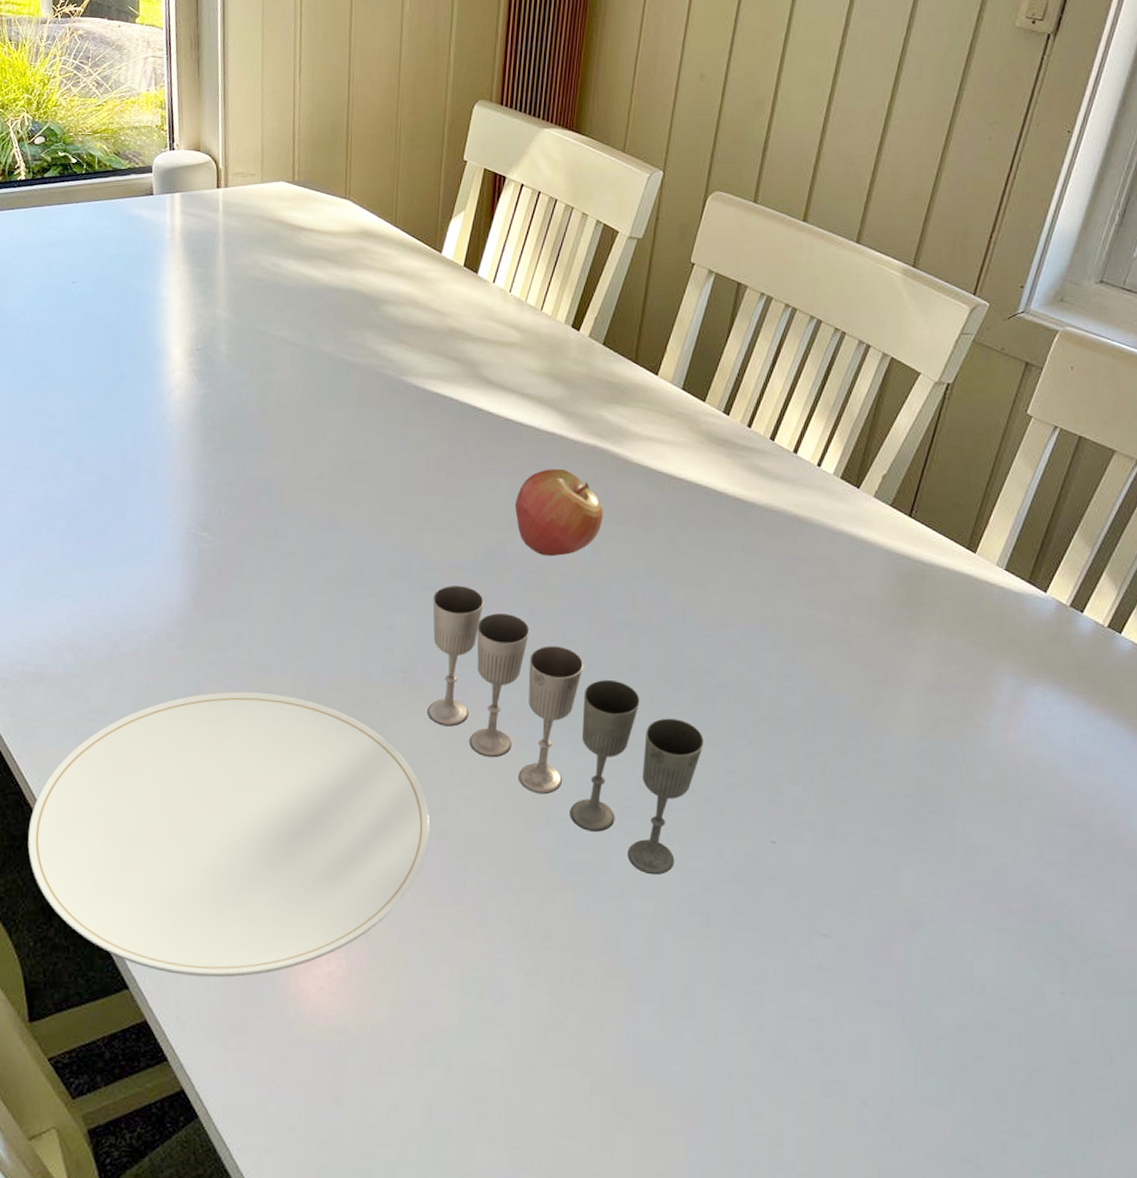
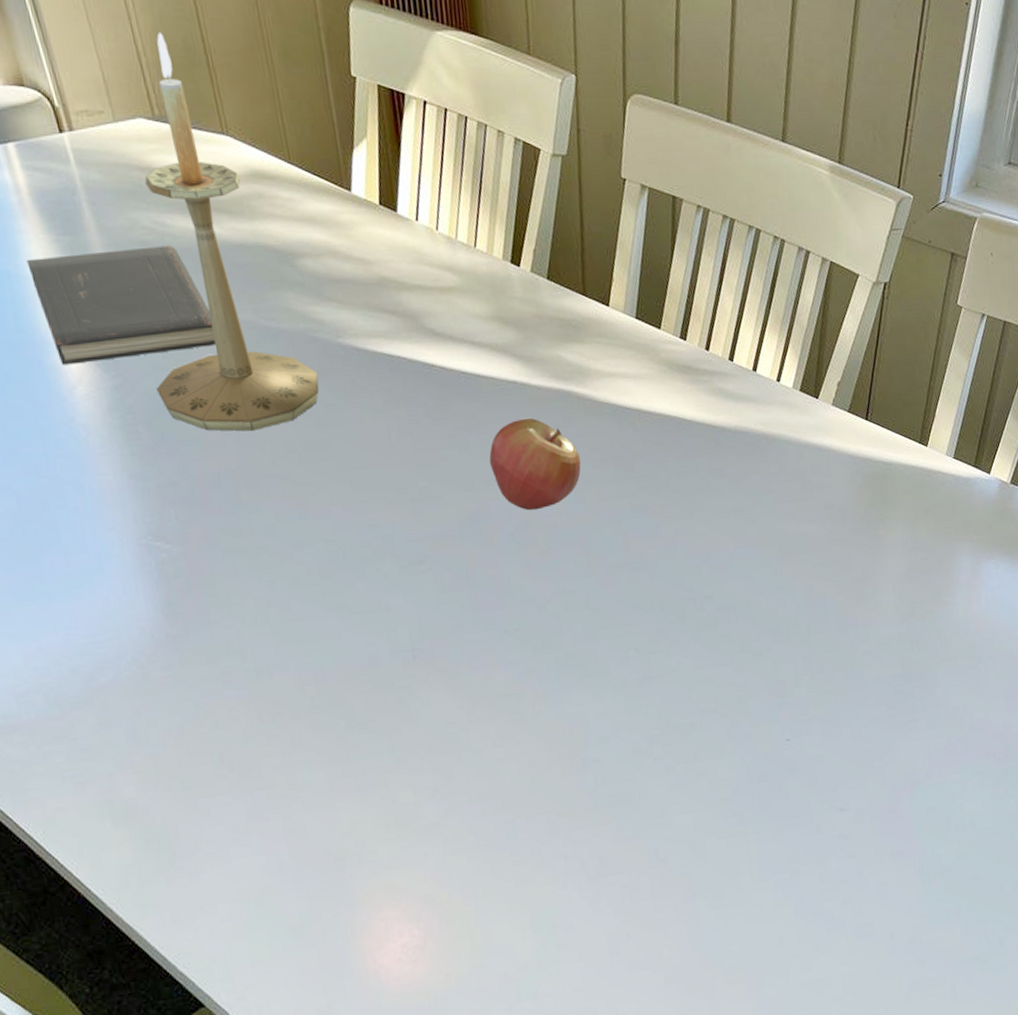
plate: present [28,692,430,978] -> none [46,695,474,983]
hardcover book: none [163,283,298,372] -> present [26,245,216,365]
candlestick: none [237,118,377,447] -> present [144,33,319,432]
wine glass: present [427,586,705,876] -> none [425,554,714,791]

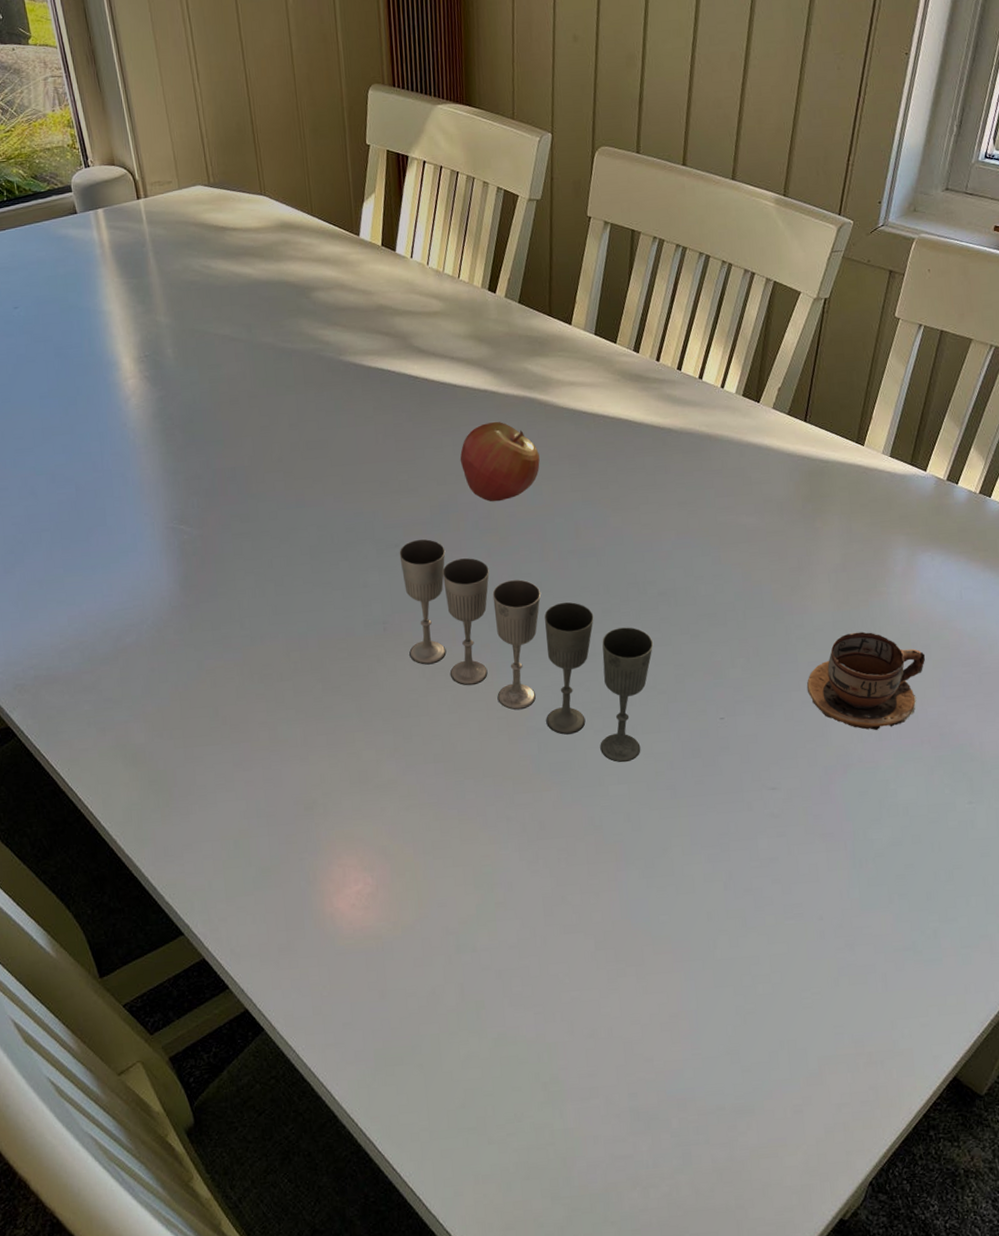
hardcover book: present [26,245,216,365] -> none [103,284,241,381]
candlestick: present [144,33,319,432] -> none [191,119,322,434]
wine glass: none [425,554,714,791] -> present [399,539,654,763]
cup: none [873,644,991,745] -> present [807,631,926,730]

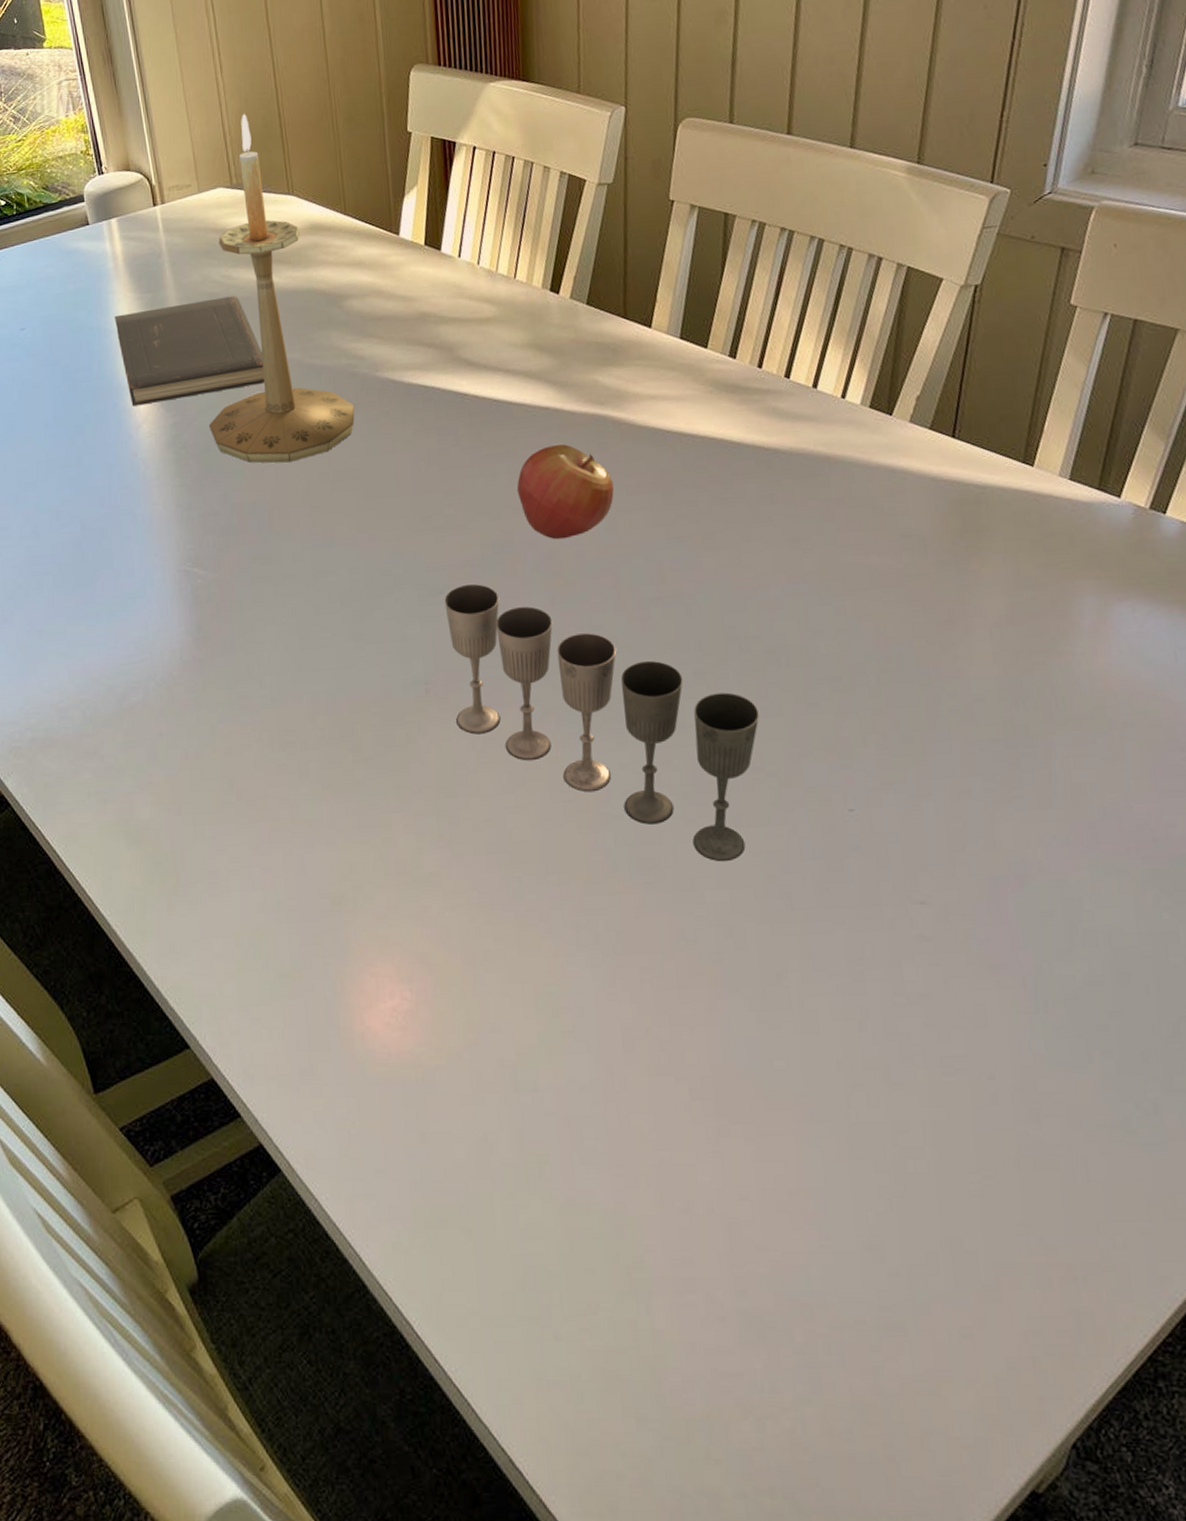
hardcover book: none [103,284,241,381] -> present [114,295,264,407]
candlestick: none [191,119,322,434] -> present [208,114,355,463]
cup: present [807,631,926,730] -> none [964,703,1128,831]

